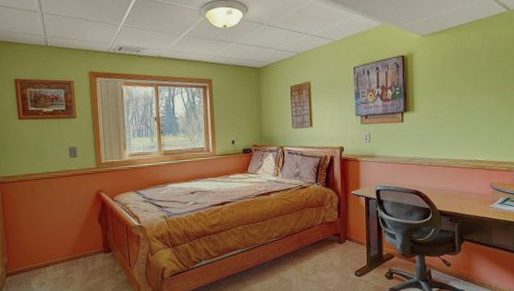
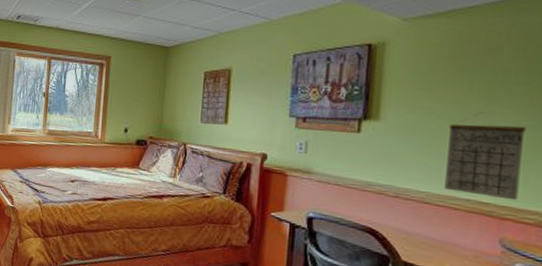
calendar: none [456,99,498,157] -> present [445,112,526,201]

